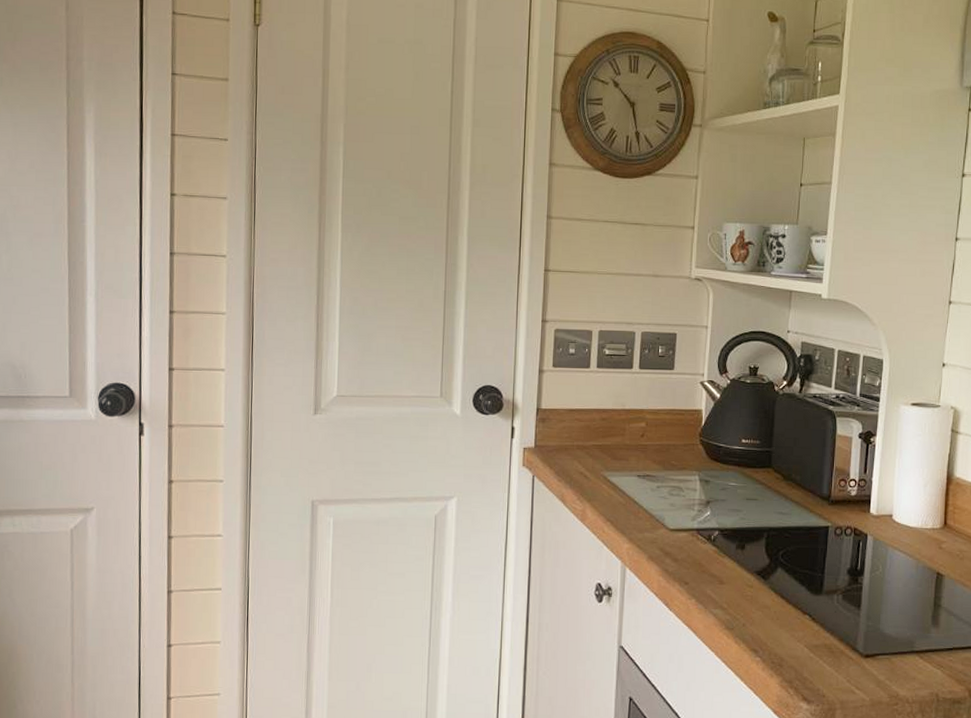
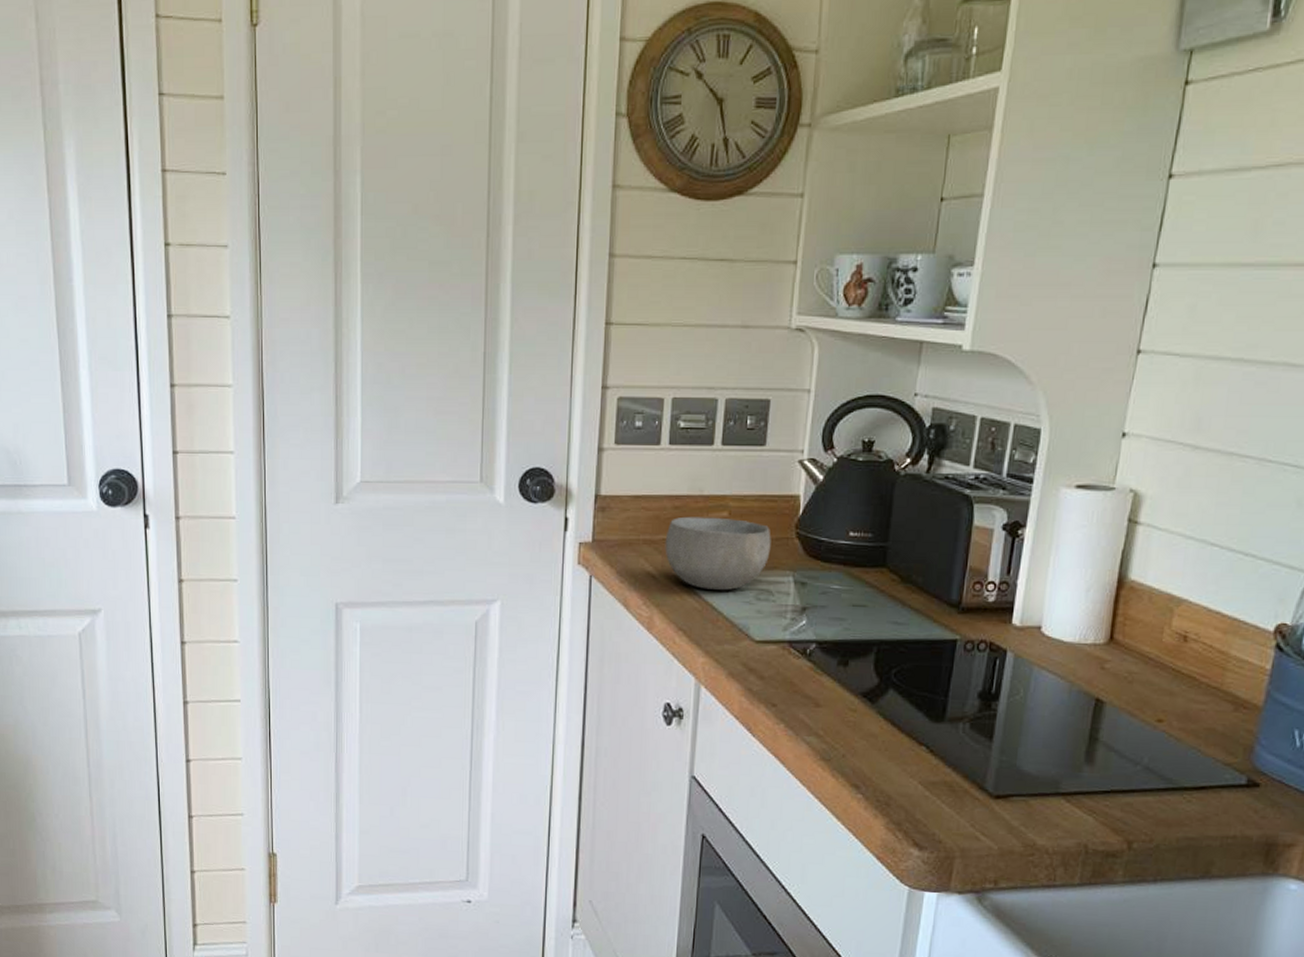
bowl: none [594,426,680,488] -> present [665,516,771,591]

